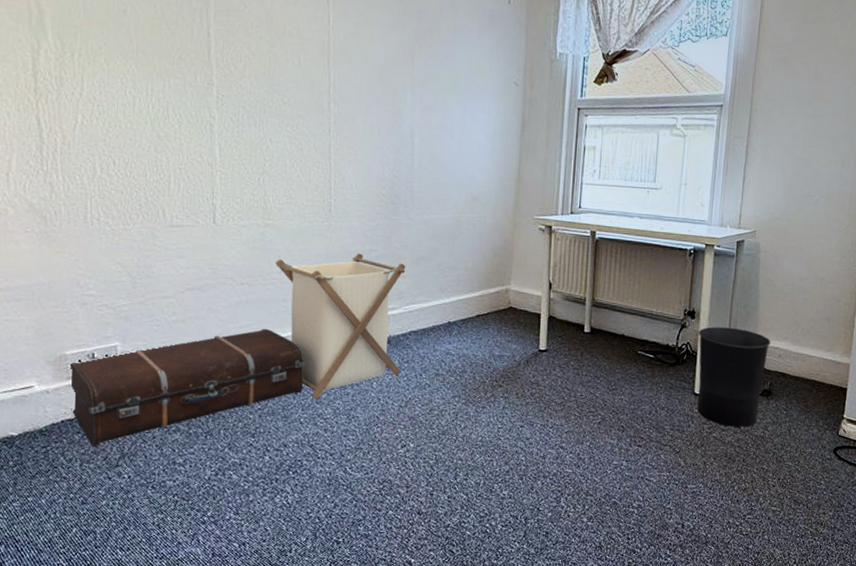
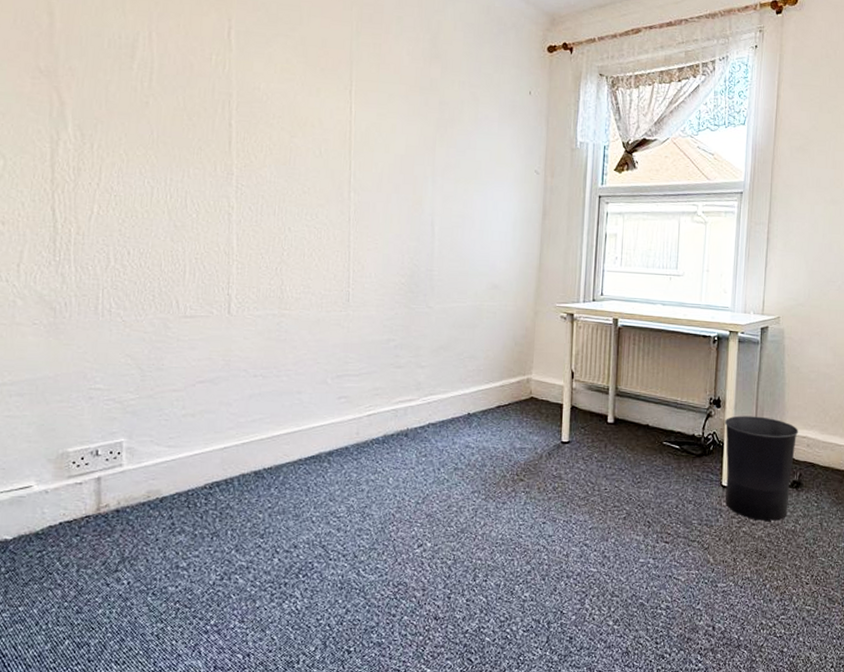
suitcase: present [69,328,305,447] -> none [69,422,318,551]
laundry basket: present [275,253,406,399] -> none [291,343,425,496]

